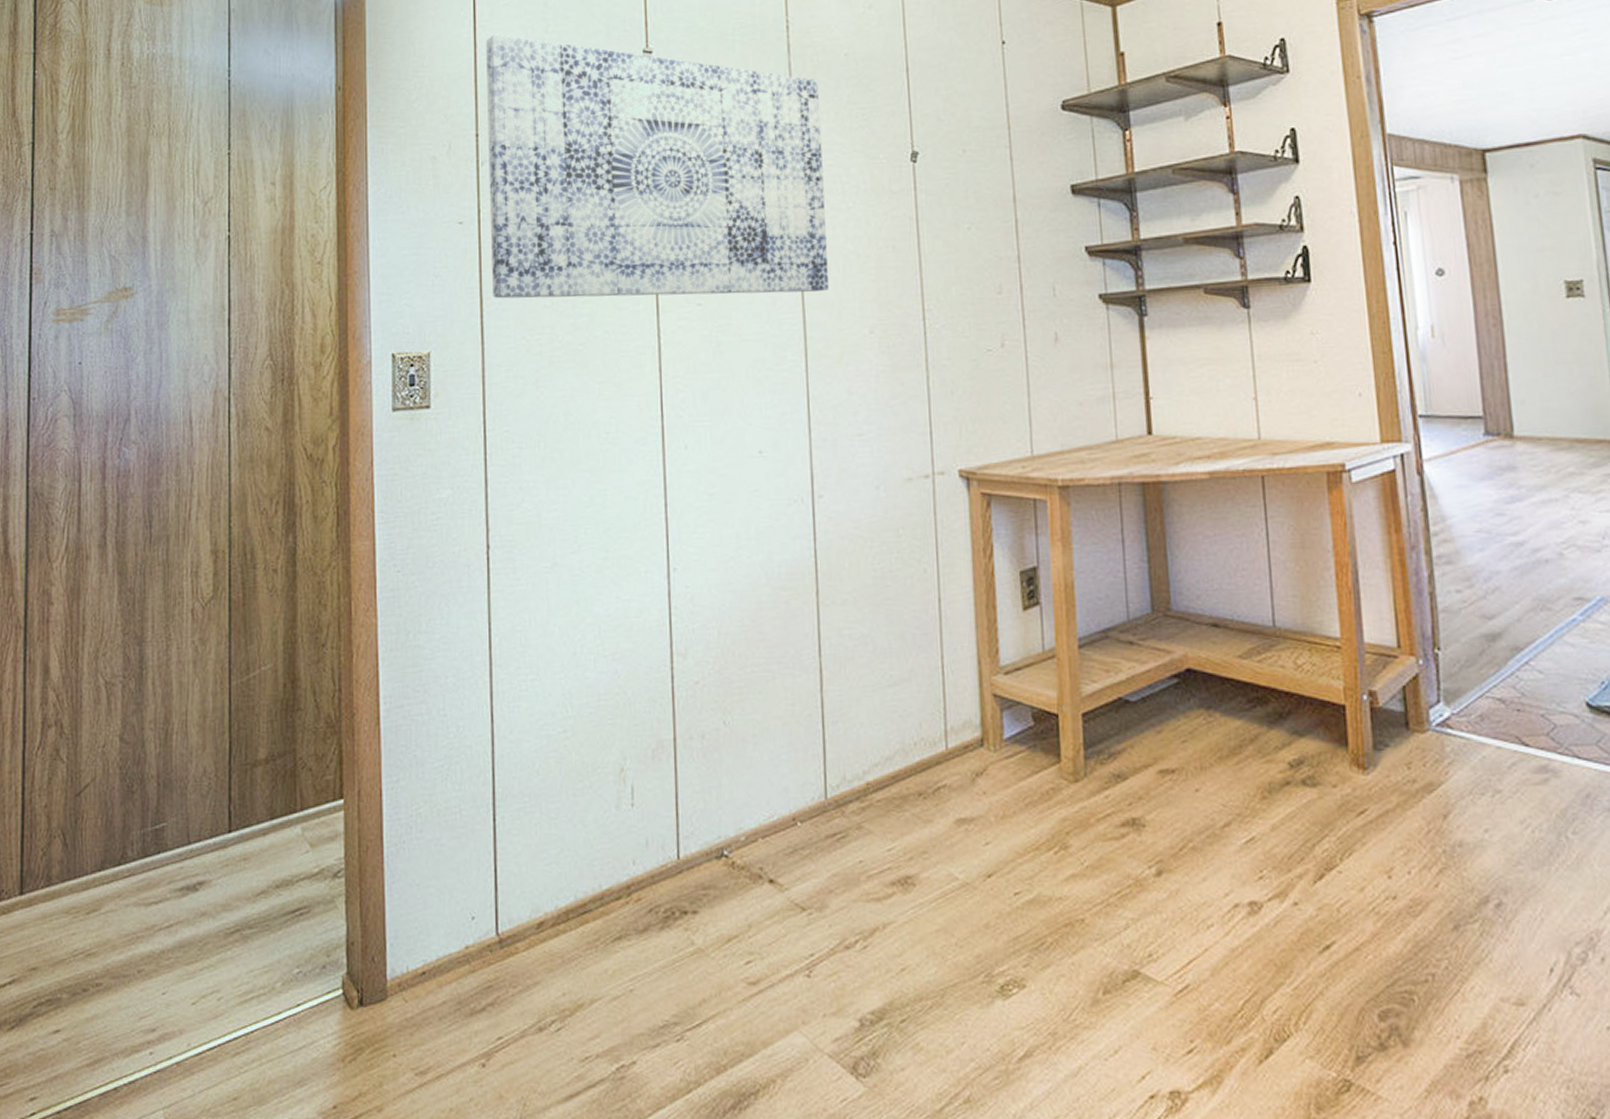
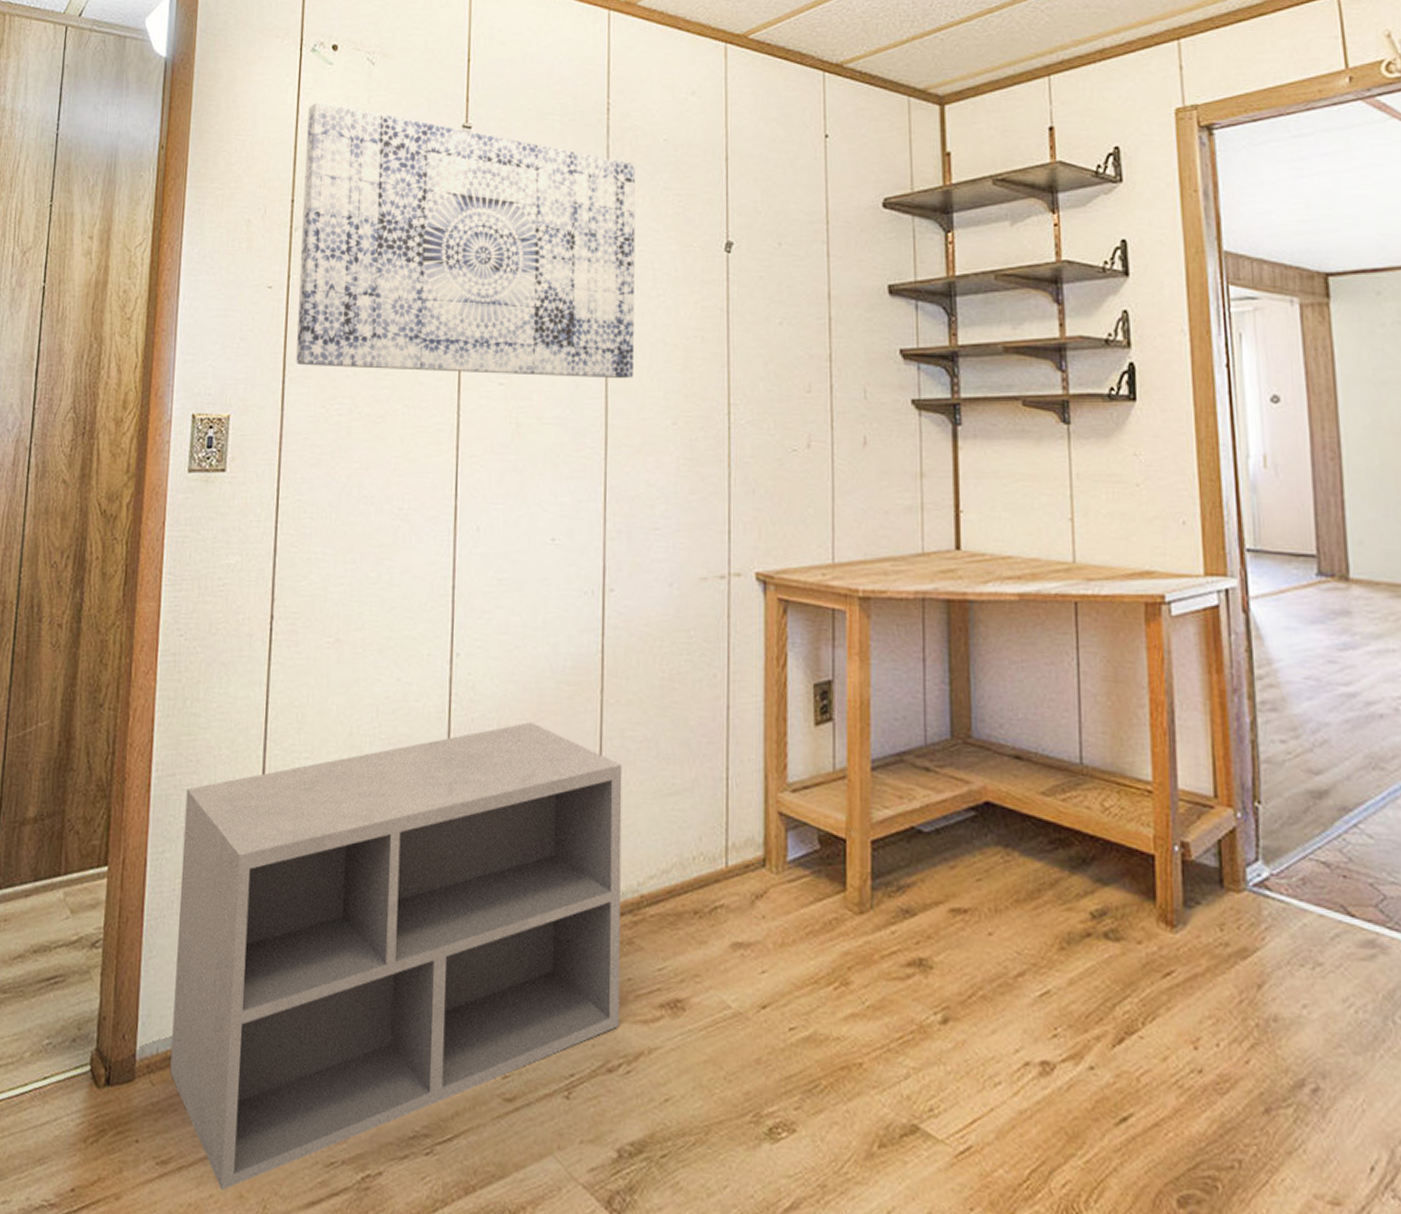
shelving unit: none [416,629,854,1093] -> present [170,722,623,1190]

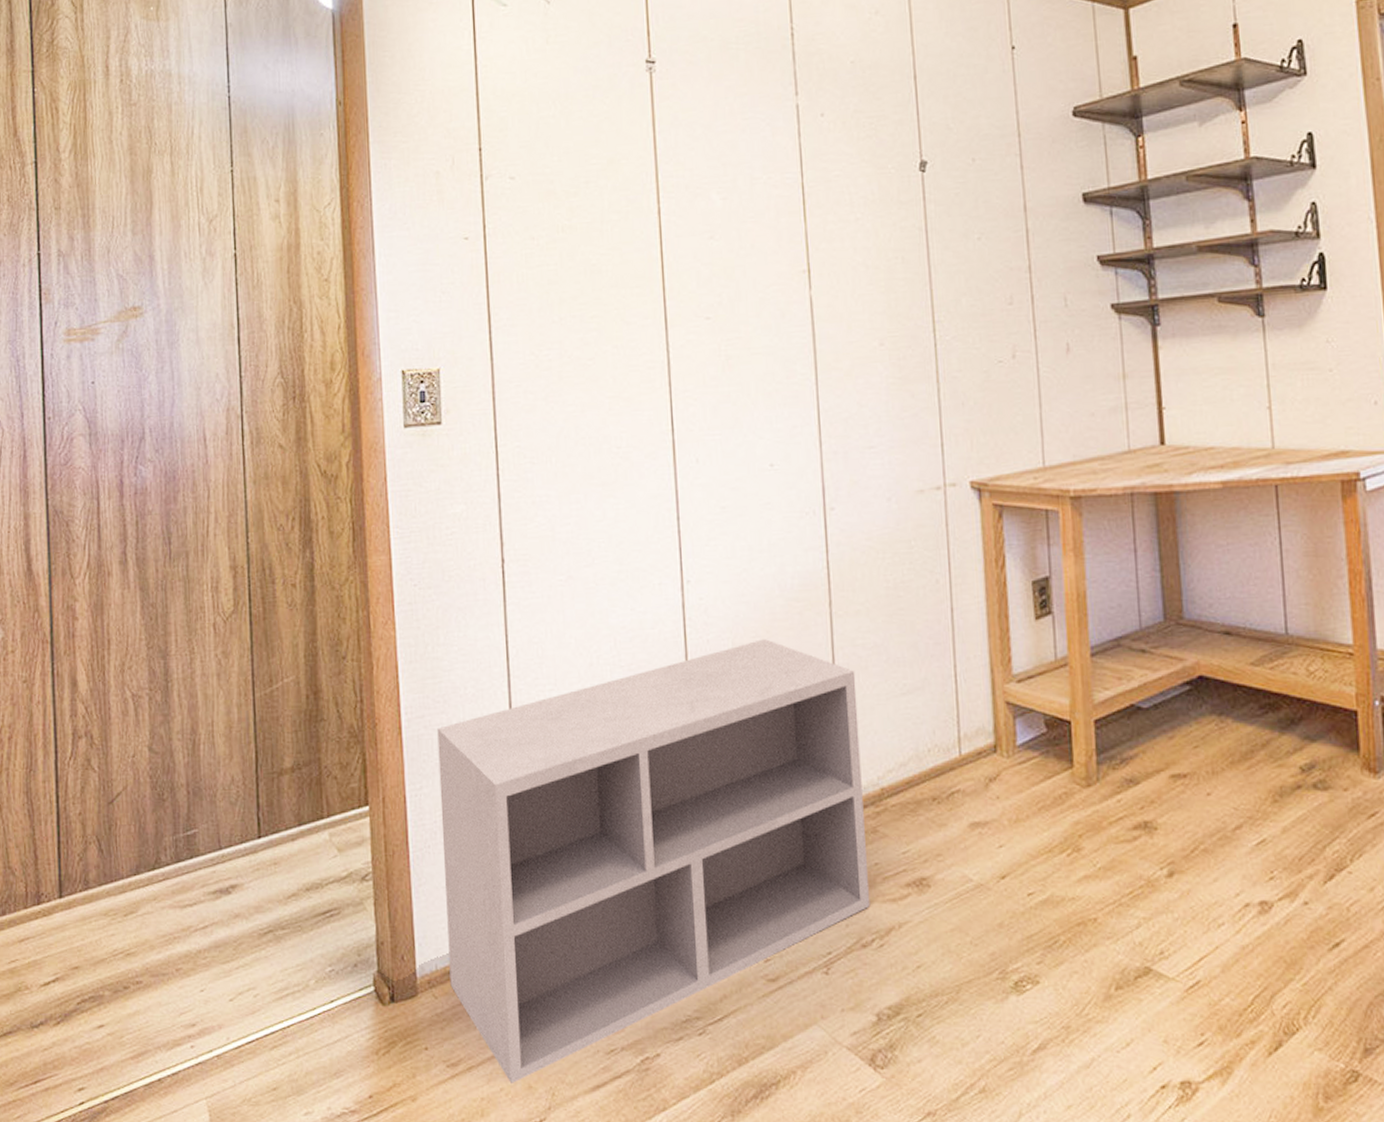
wall art: present [296,102,636,379] -> none [487,45,838,315]

